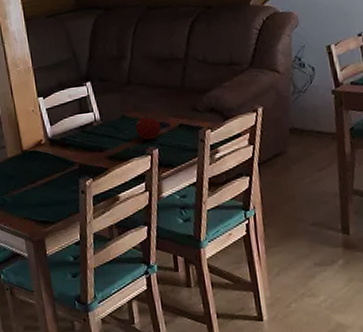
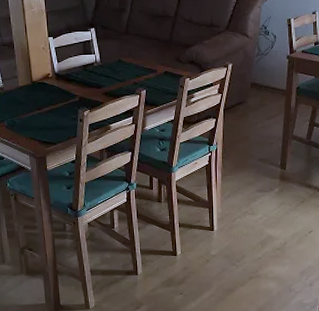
fruit: present [135,114,161,140] -> none [129,60,150,82]

